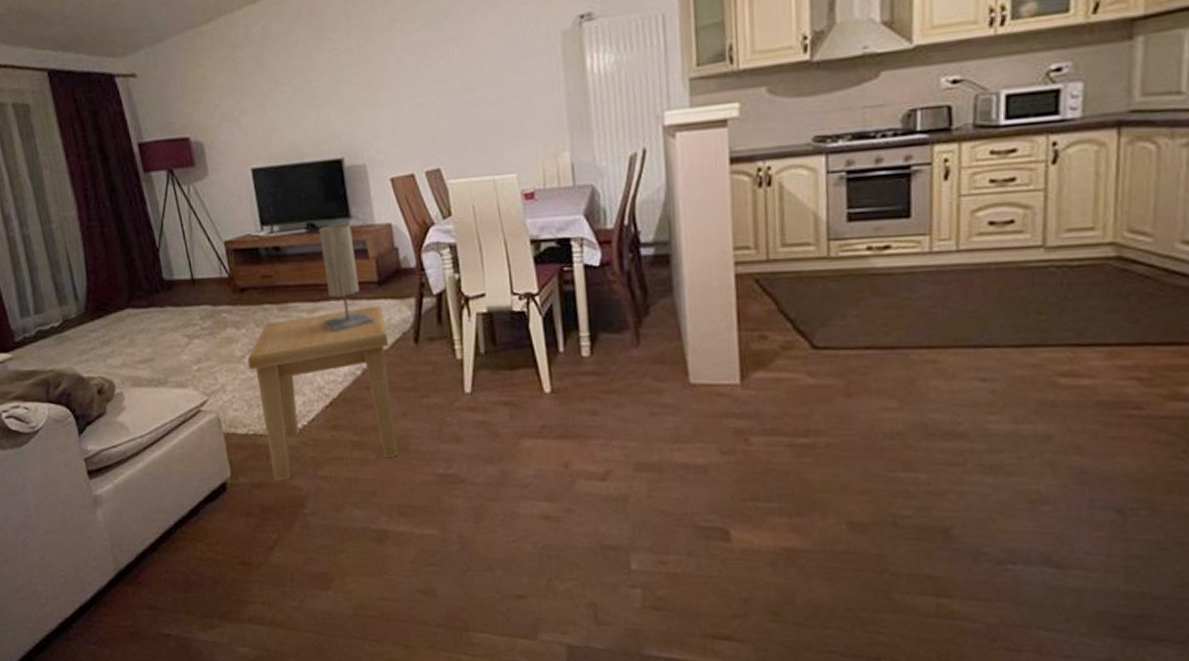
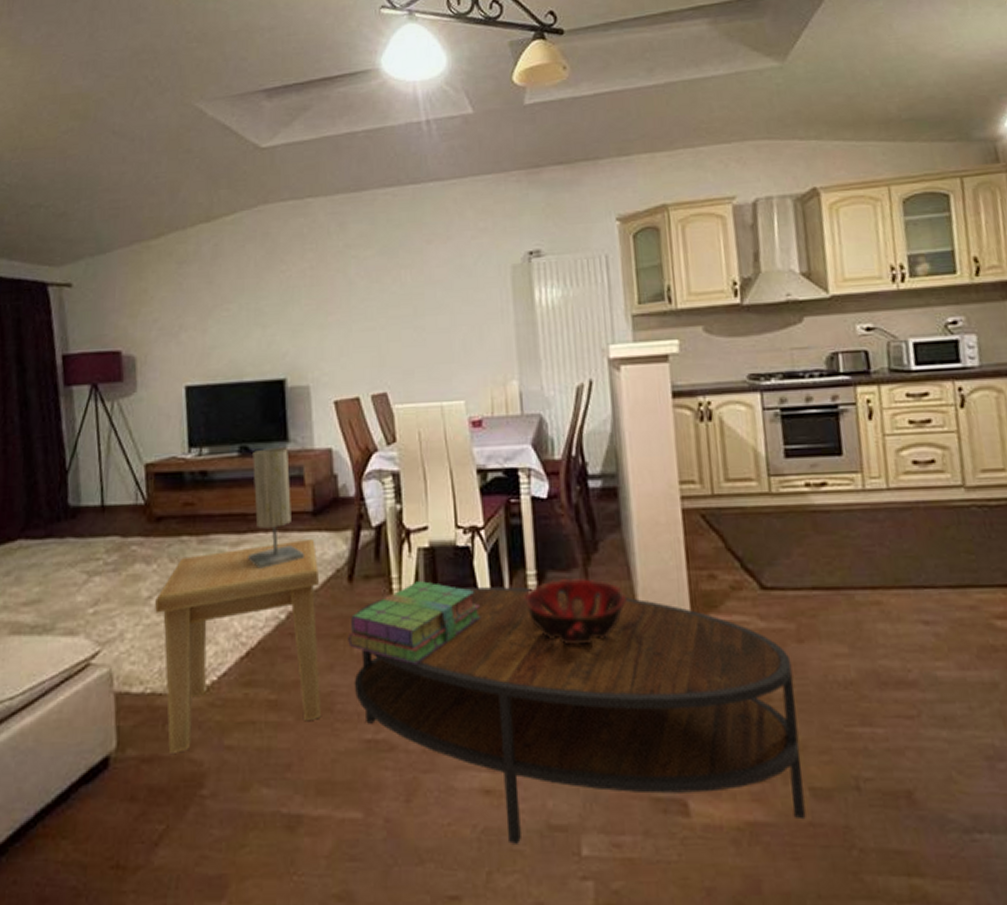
stack of books: none [417,342,536,413] -> present [348,581,480,664]
coffee table: none [420,347,842,558] -> present [351,586,806,844]
decorative bowl: none [577,340,677,398] -> present [524,579,627,645]

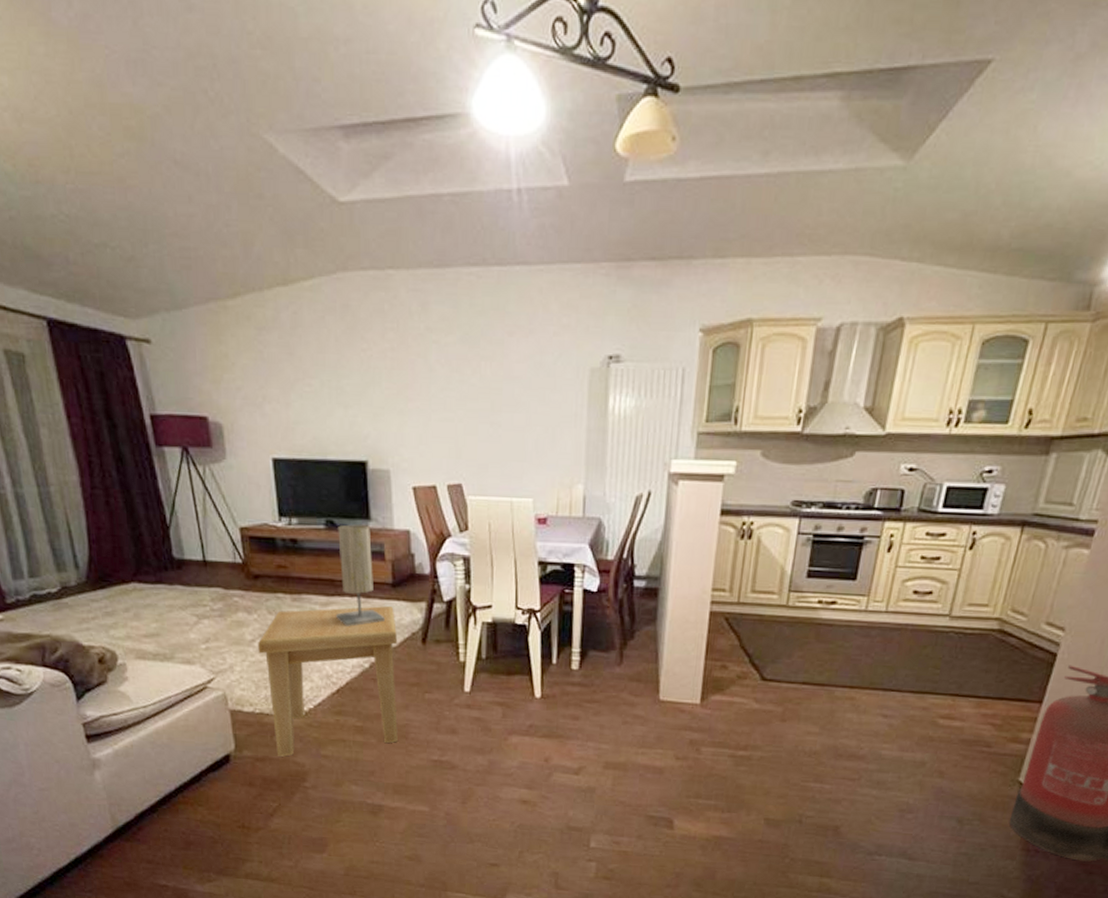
stack of books: present [348,581,480,664] -> none [421,648,530,711]
coffee table: present [351,586,806,844] -> none [424,657,773,838]
decorative bowl: present [524,579,627,645] -> none [567,657,652,708]

